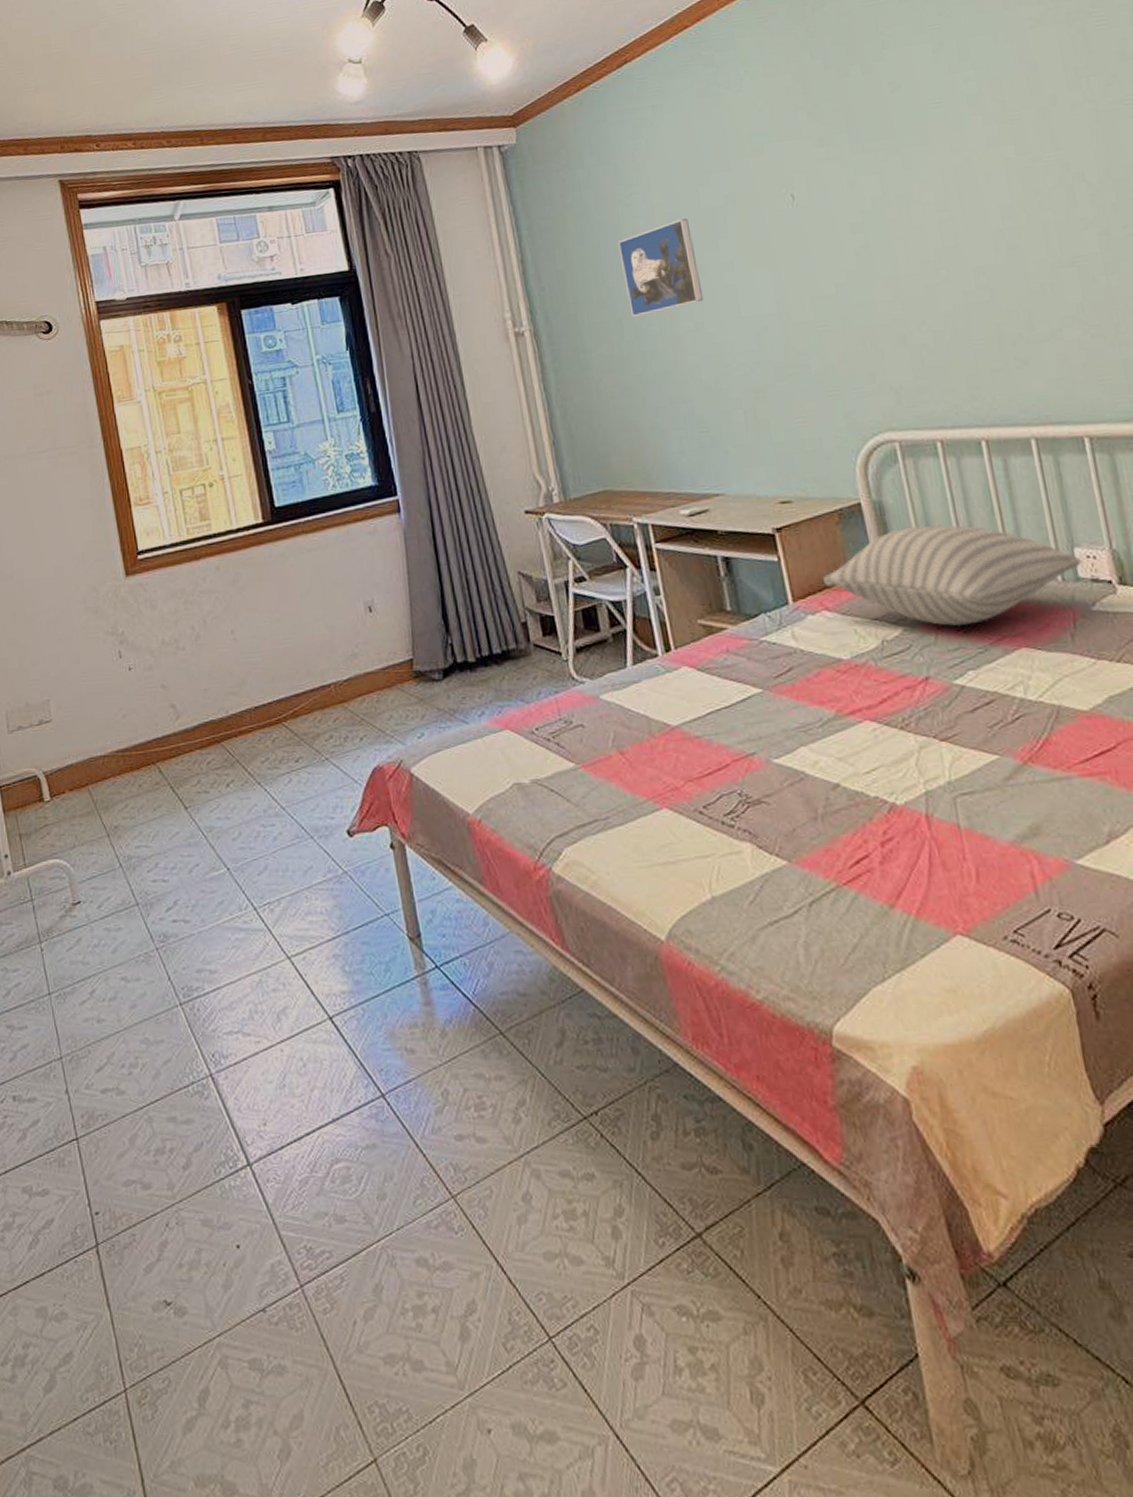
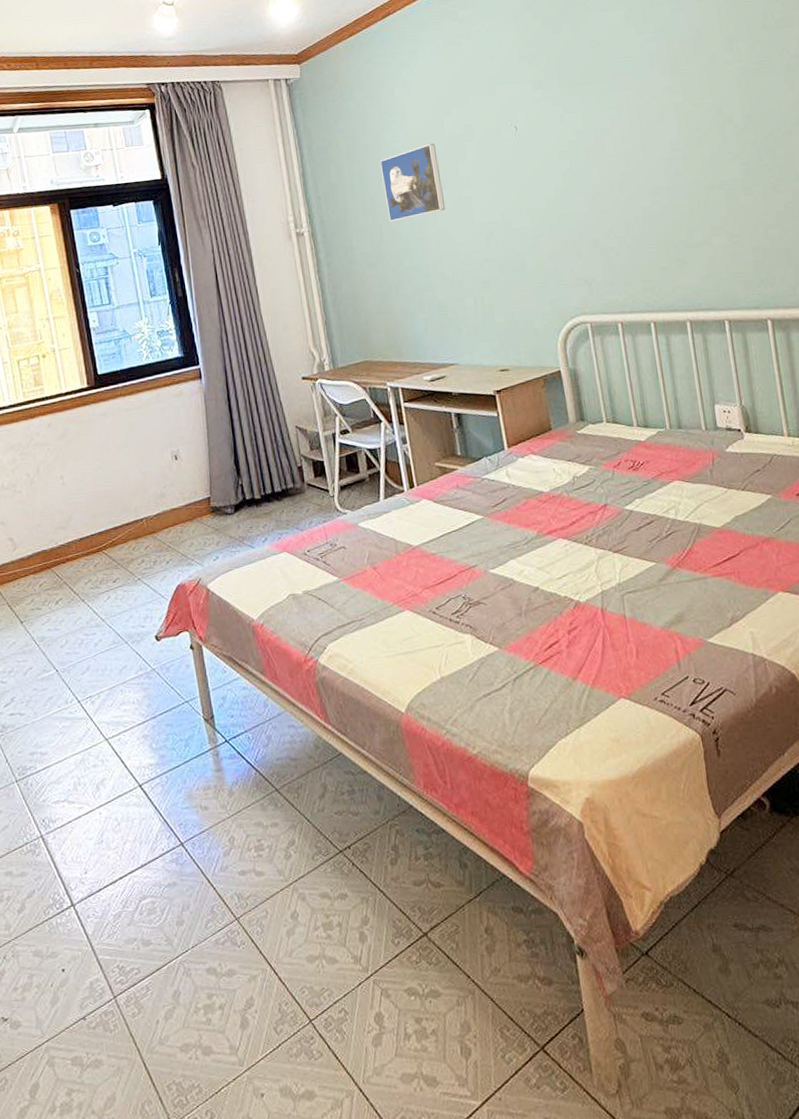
pillow: present [822,525,1083,627] -> none [530,387,720,466]

